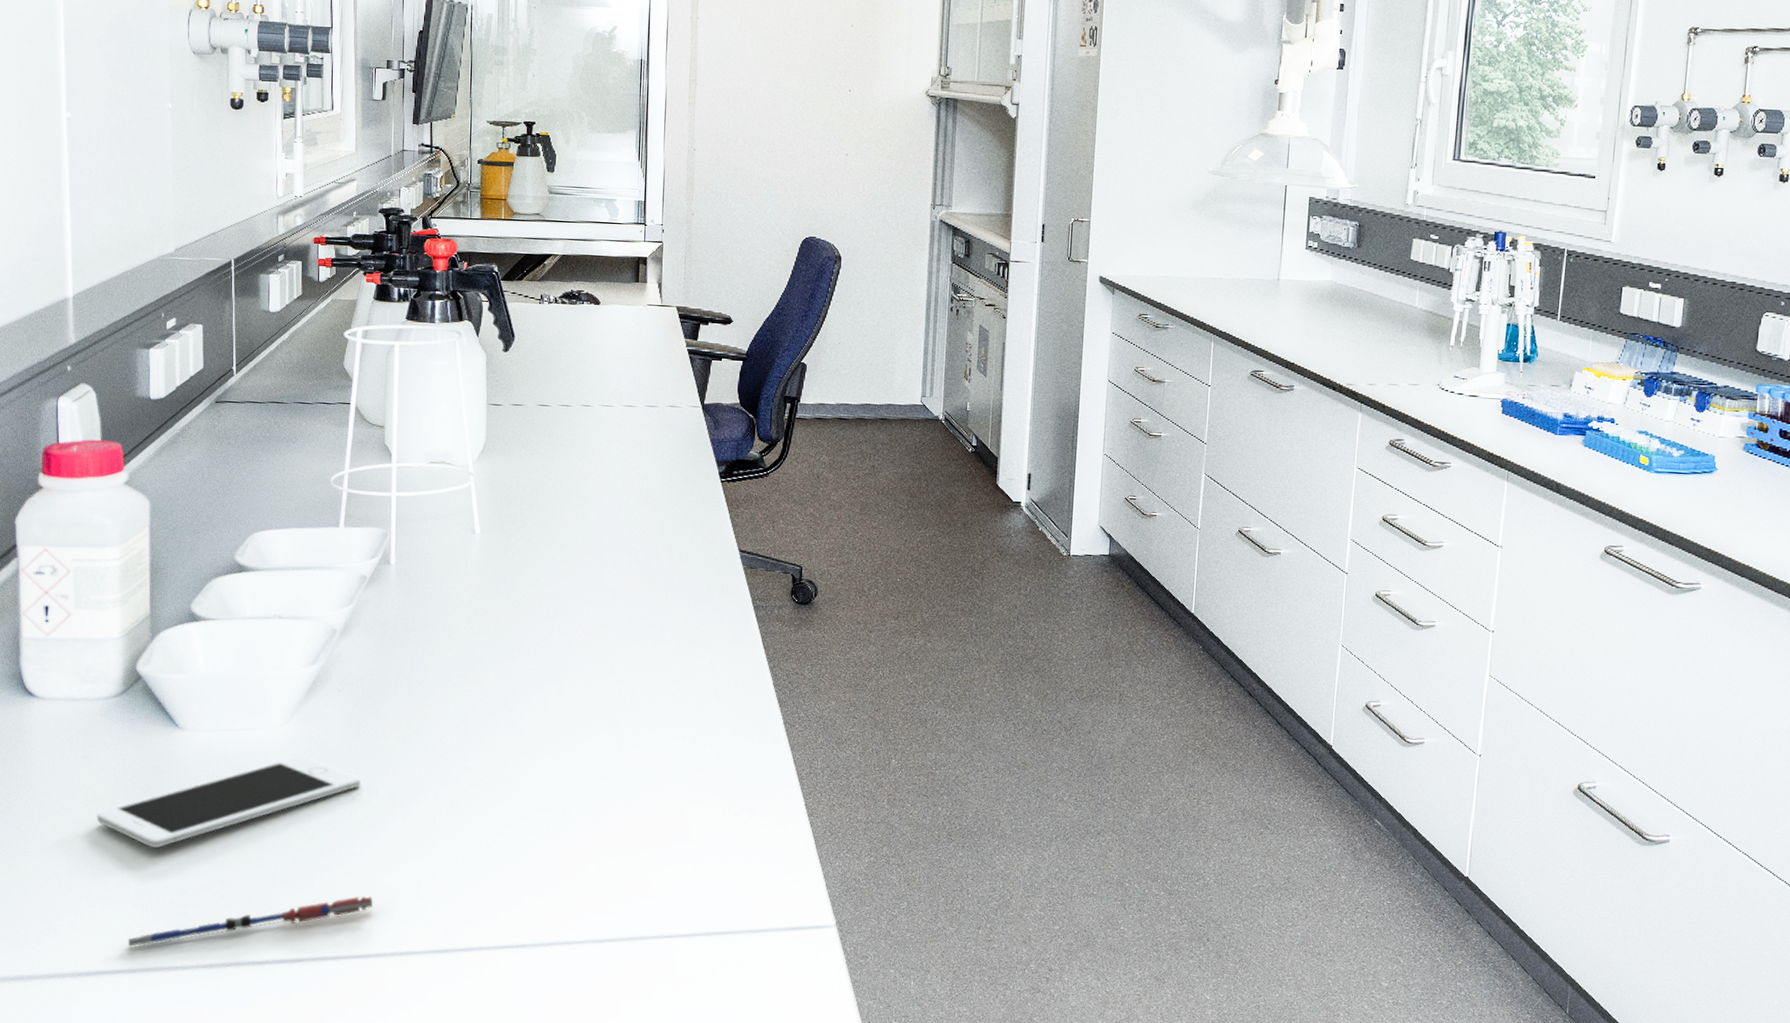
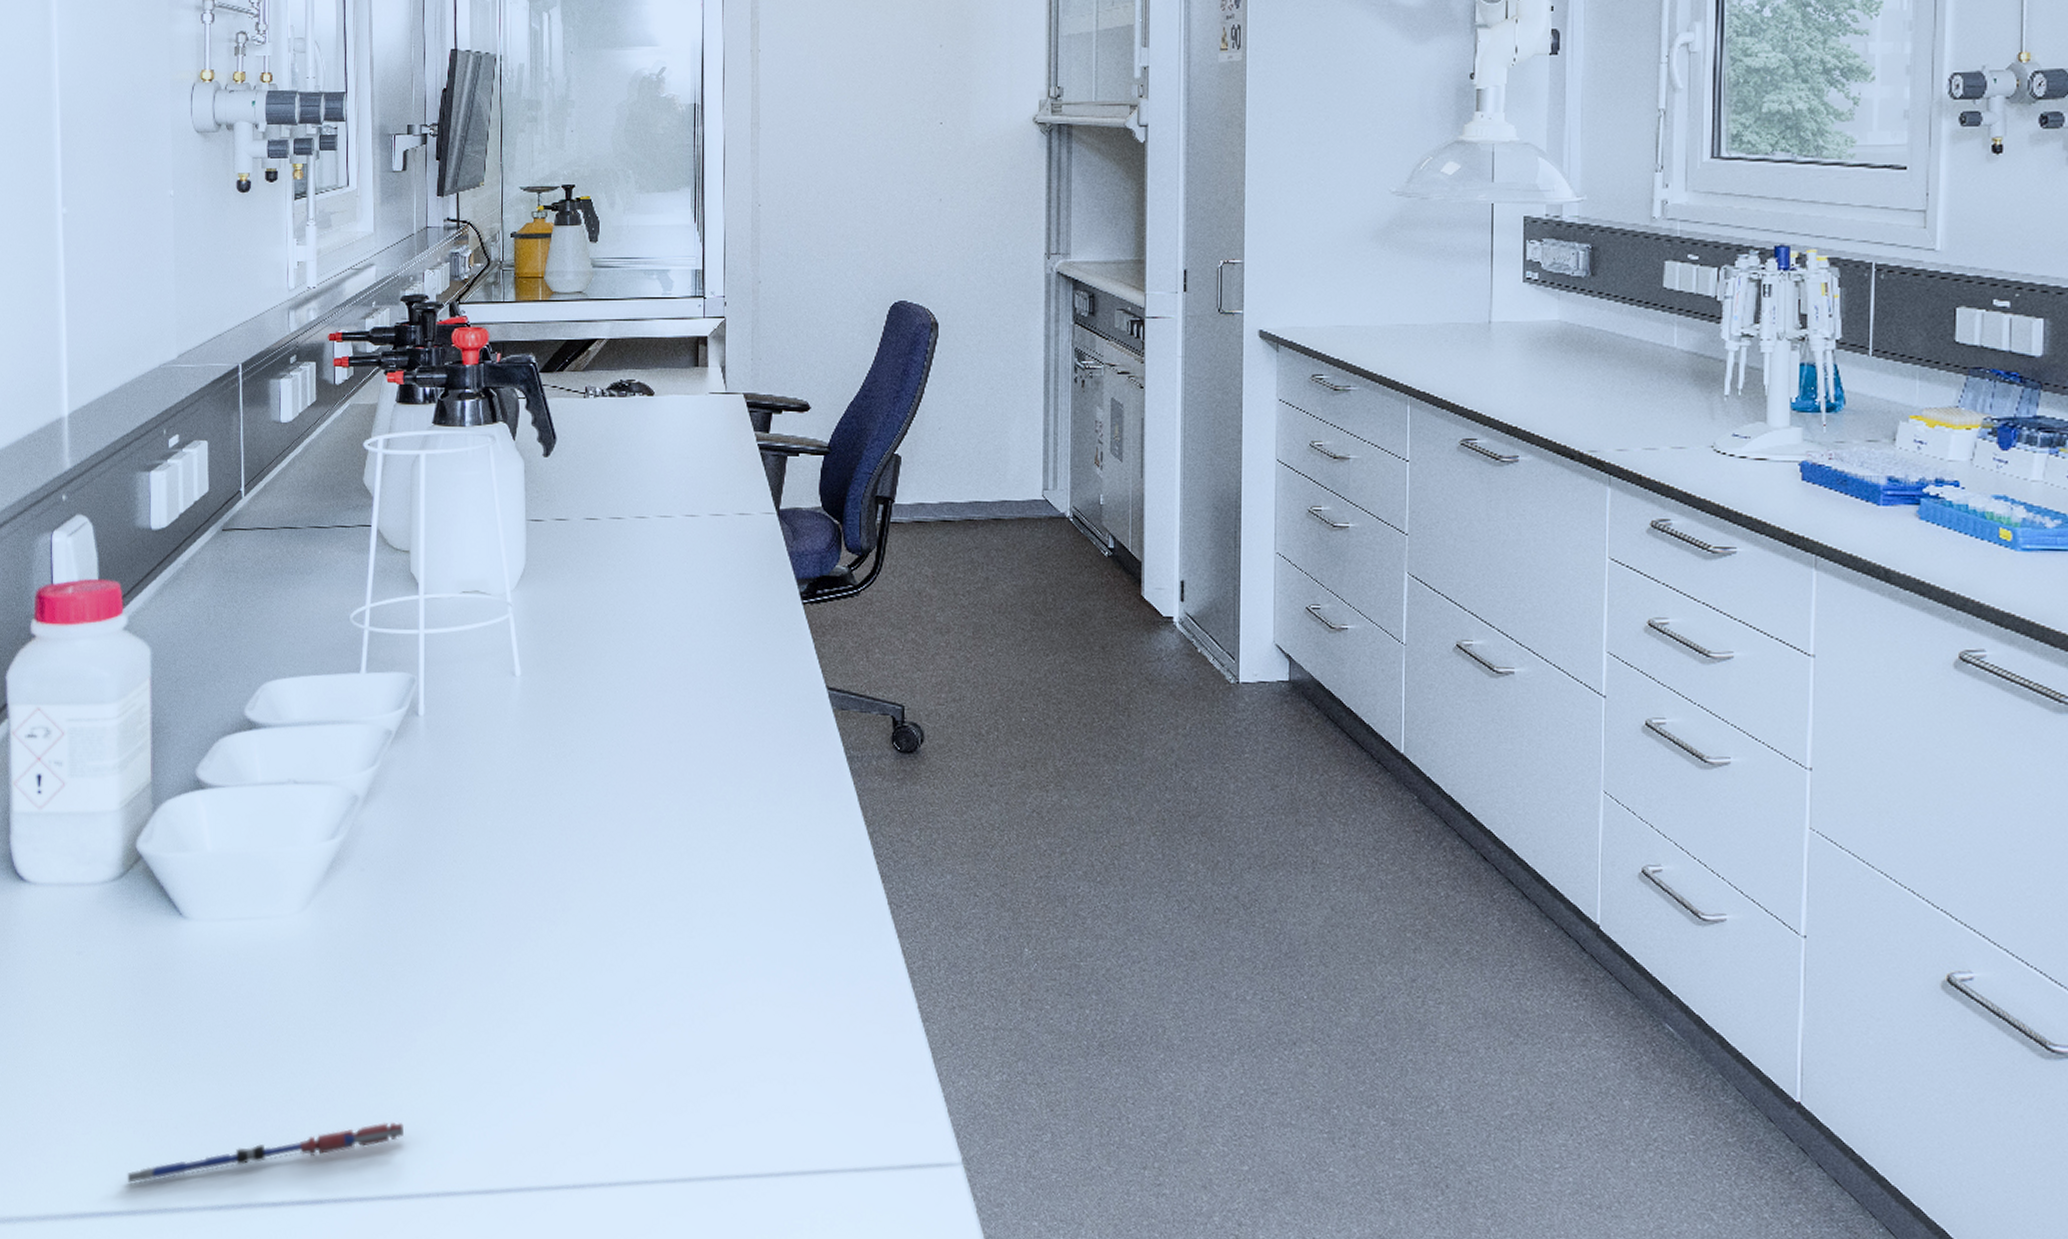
cell phone: present [96,756,362,849] -> none [93,949,389,1063]

